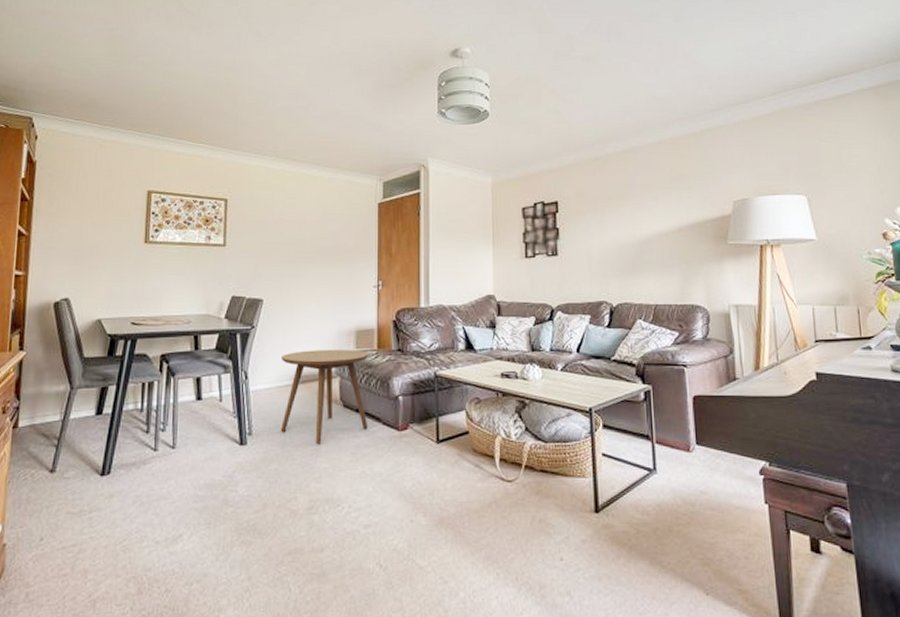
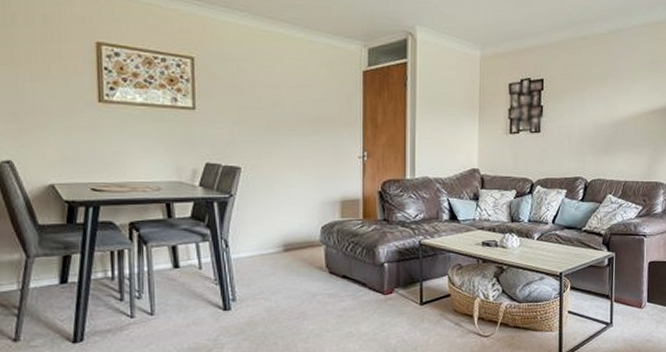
side table: present [281,349,369,445] -> none [264,218,354,309]

